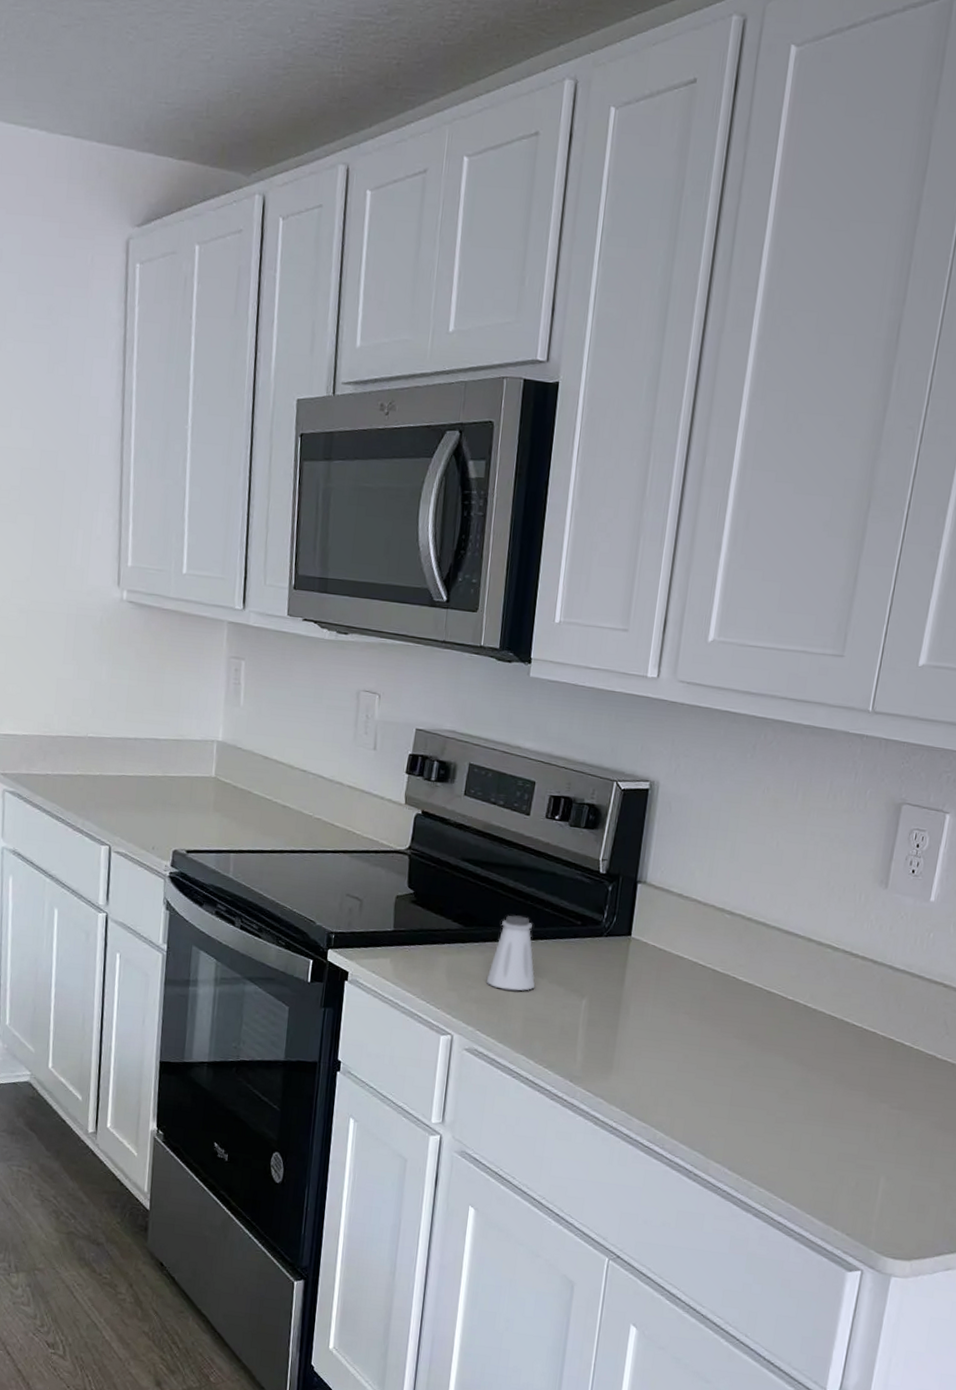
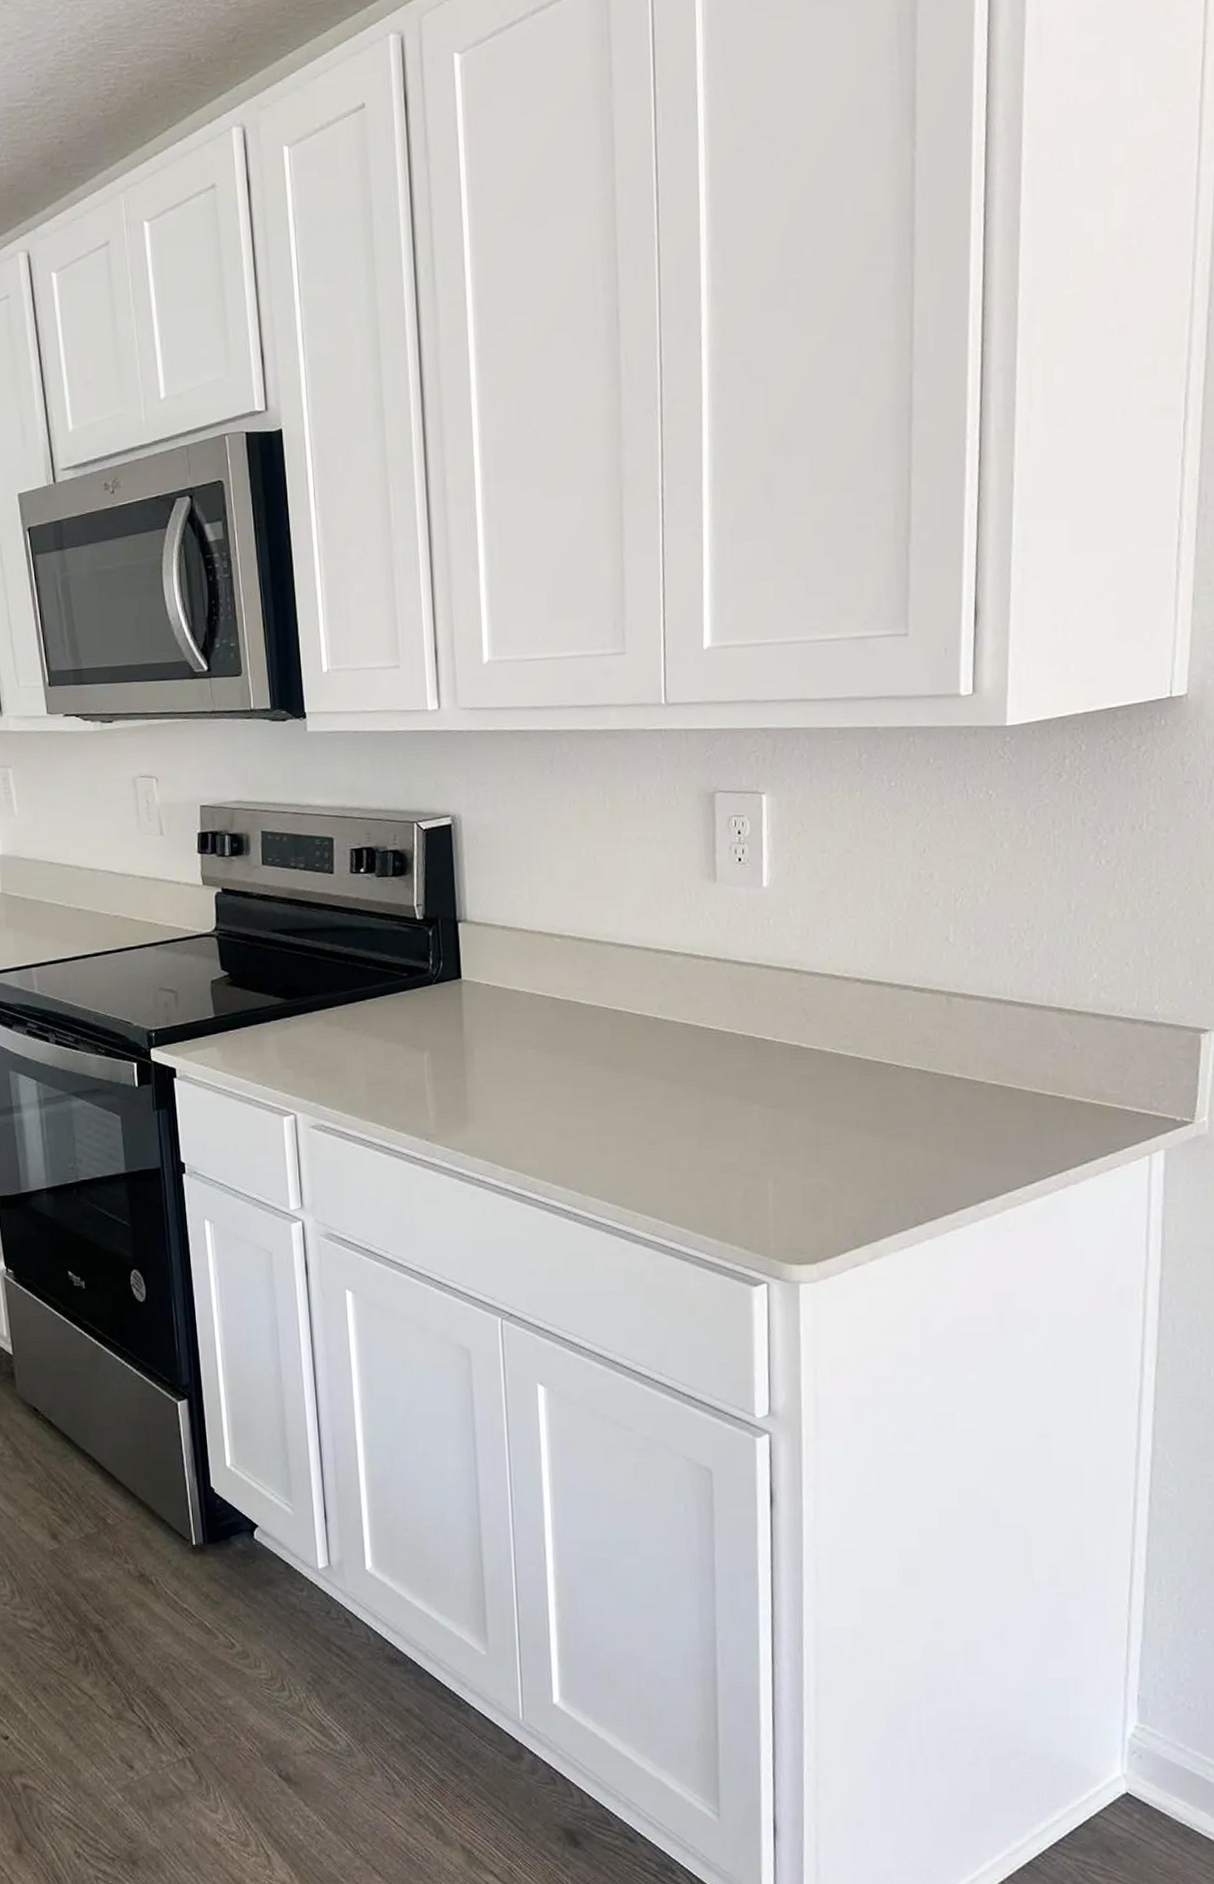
saltshaker: present [486,915,535,991] -> none [320,978,371,1058]

